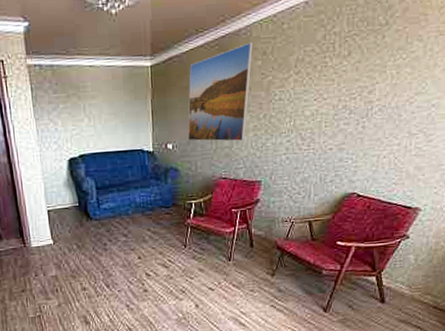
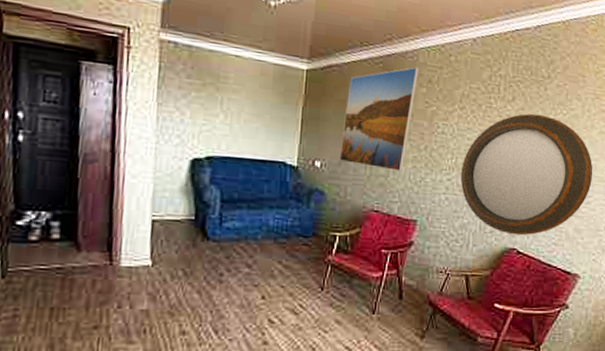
home mirror: none [300,63,436,181] -> present [461,114,593,236]

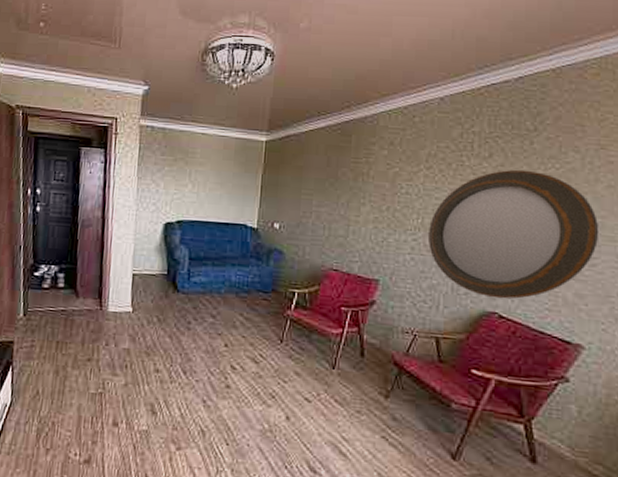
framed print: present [339,67,419,171] -> none [297,130,379,232]

